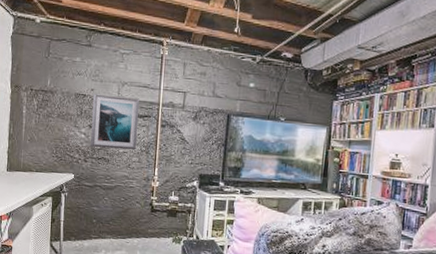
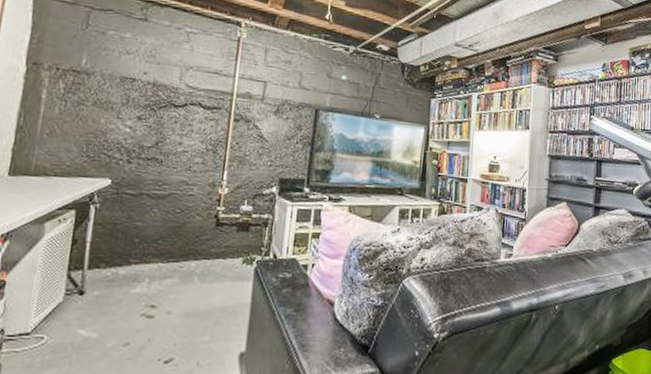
wall art: present [91,93,140,150] -> none [138,77,209,149]

